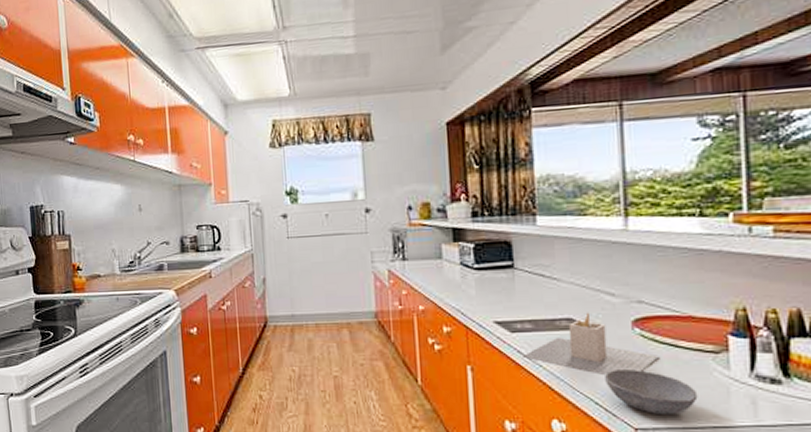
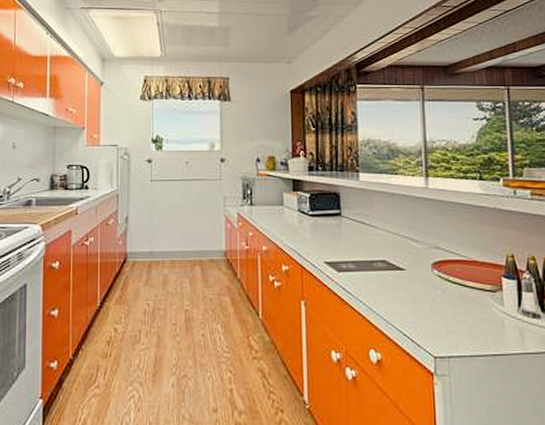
utensil holder: present [523,312,660,375] -> none [347,255,452,310]
bowl: present [603,370,698,414] -> none [410,305,481,344]

